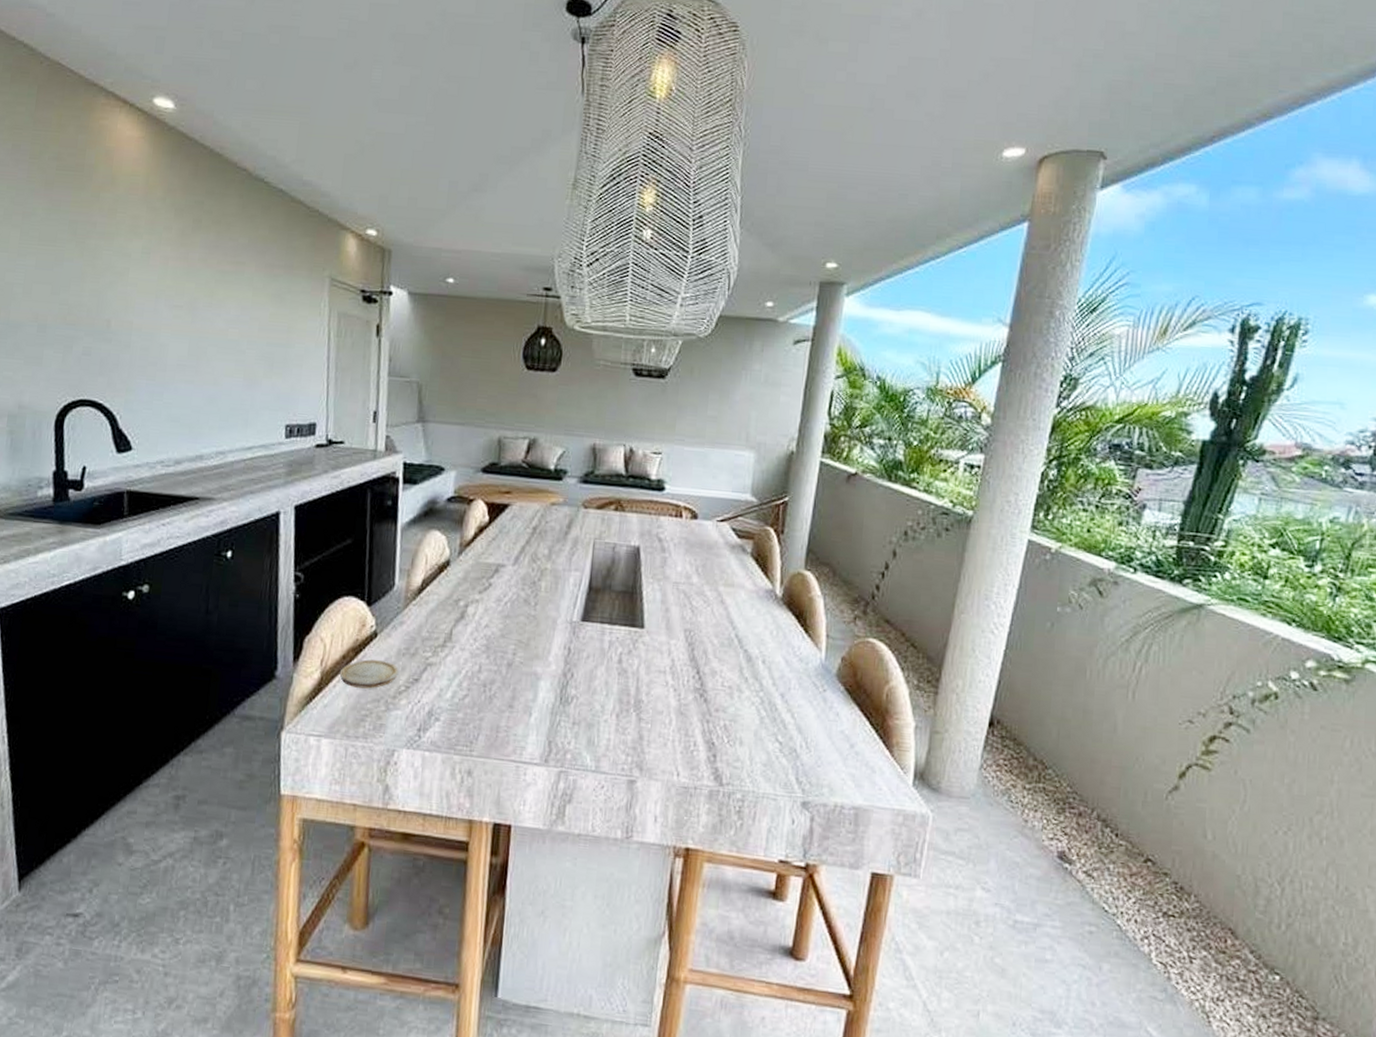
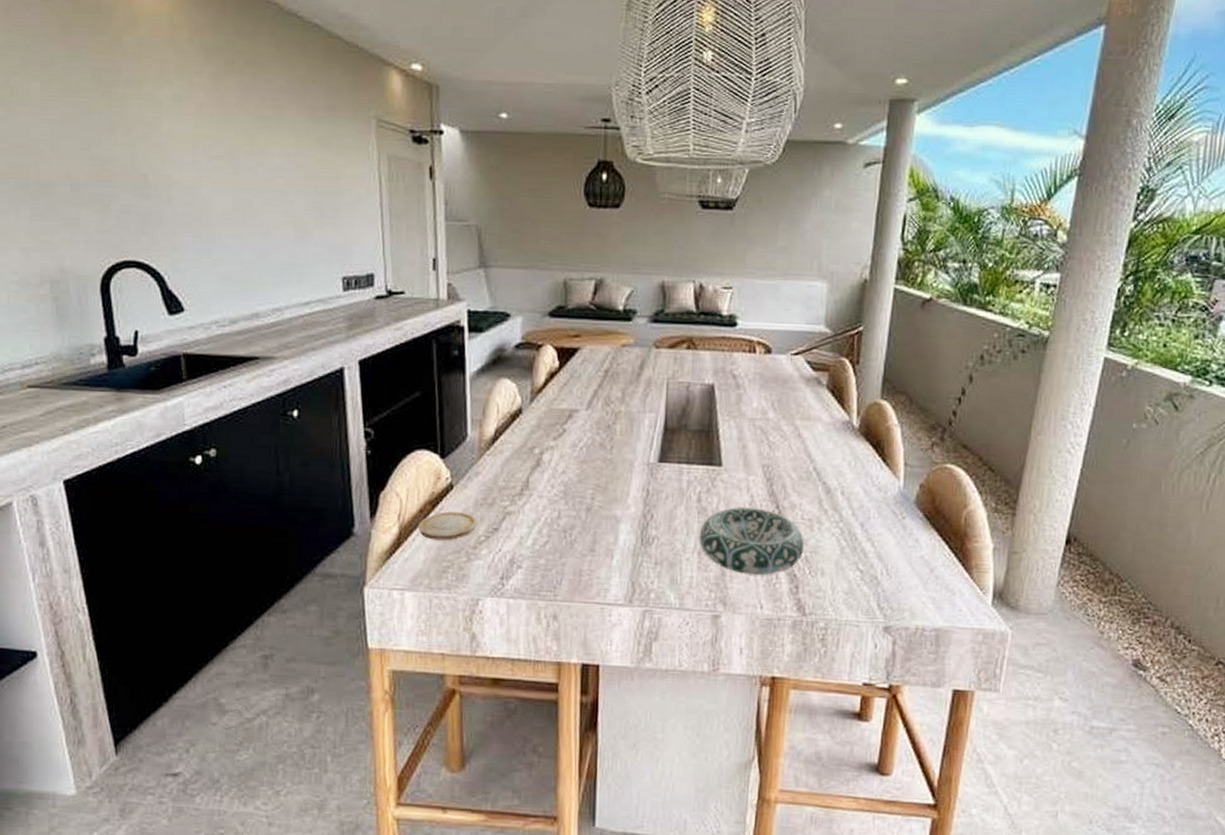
decorative bowl: none [618,670,723,741] -> present [699,507,804,575]

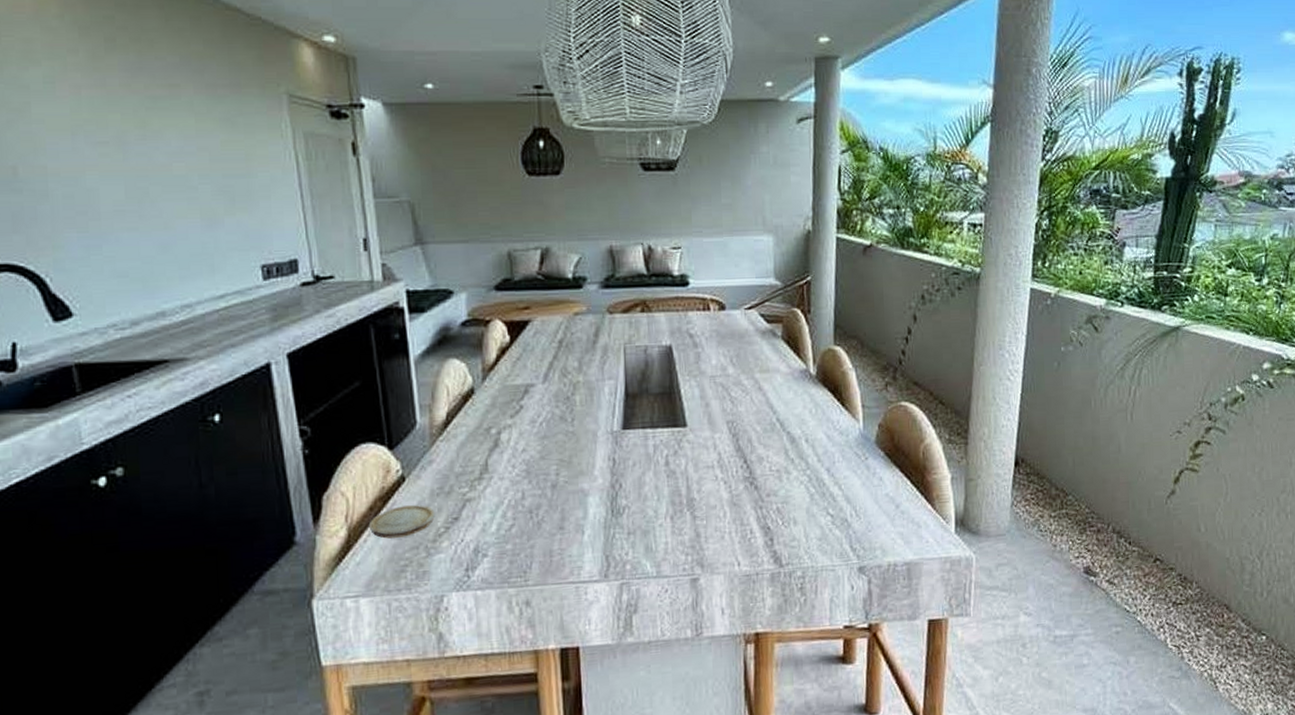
decorative bowl: present [699,507,804,575] -> none [670,465,774,533]

